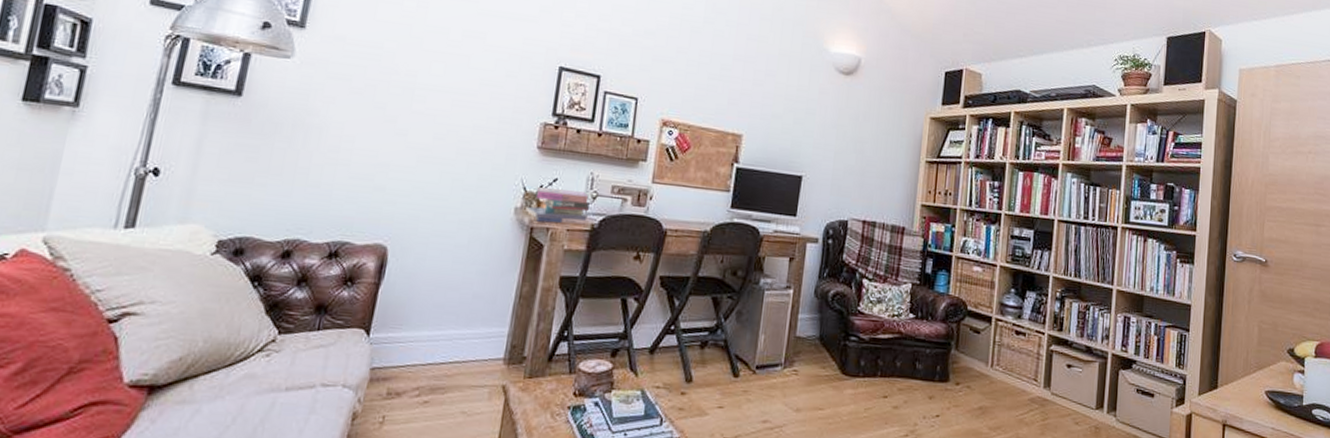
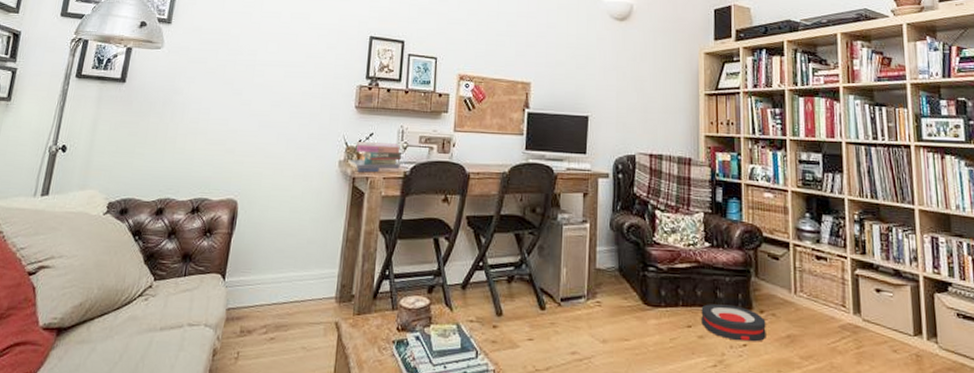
robot vacuum: none [897,375,961,413] -> present [701,304,766,342]

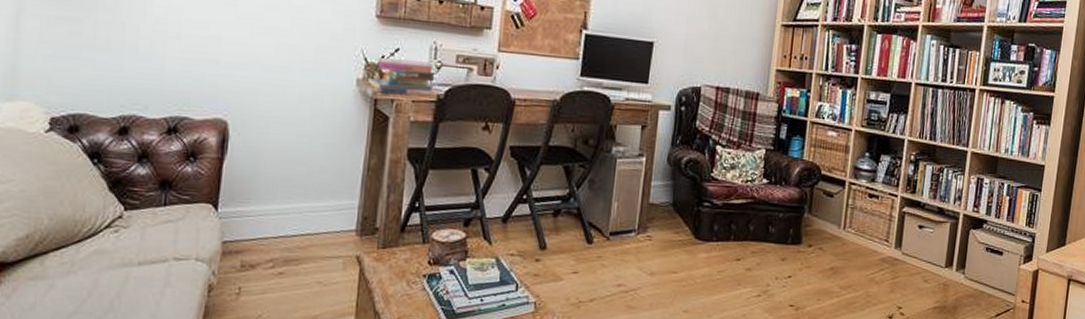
robot vacuum: present [701,304,766,342] -> none [750,238,813,274]

